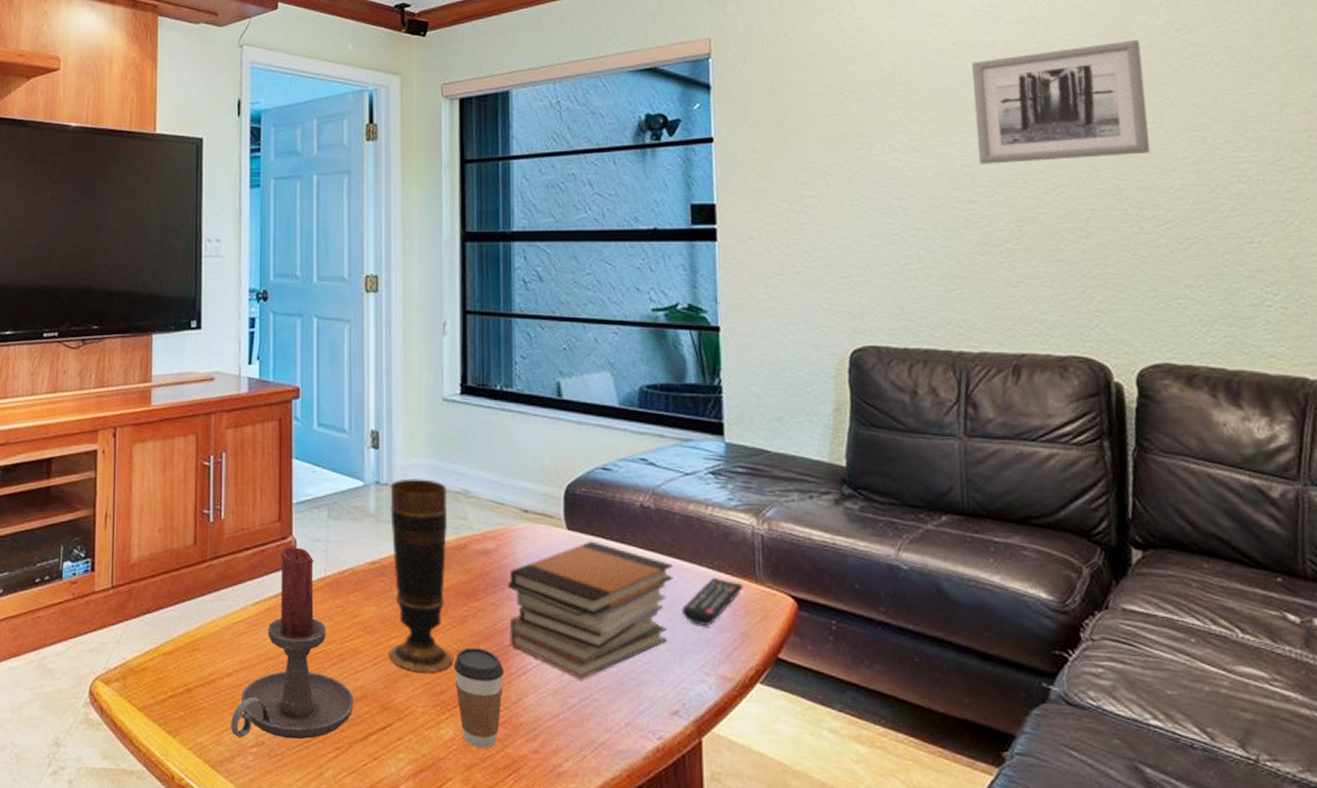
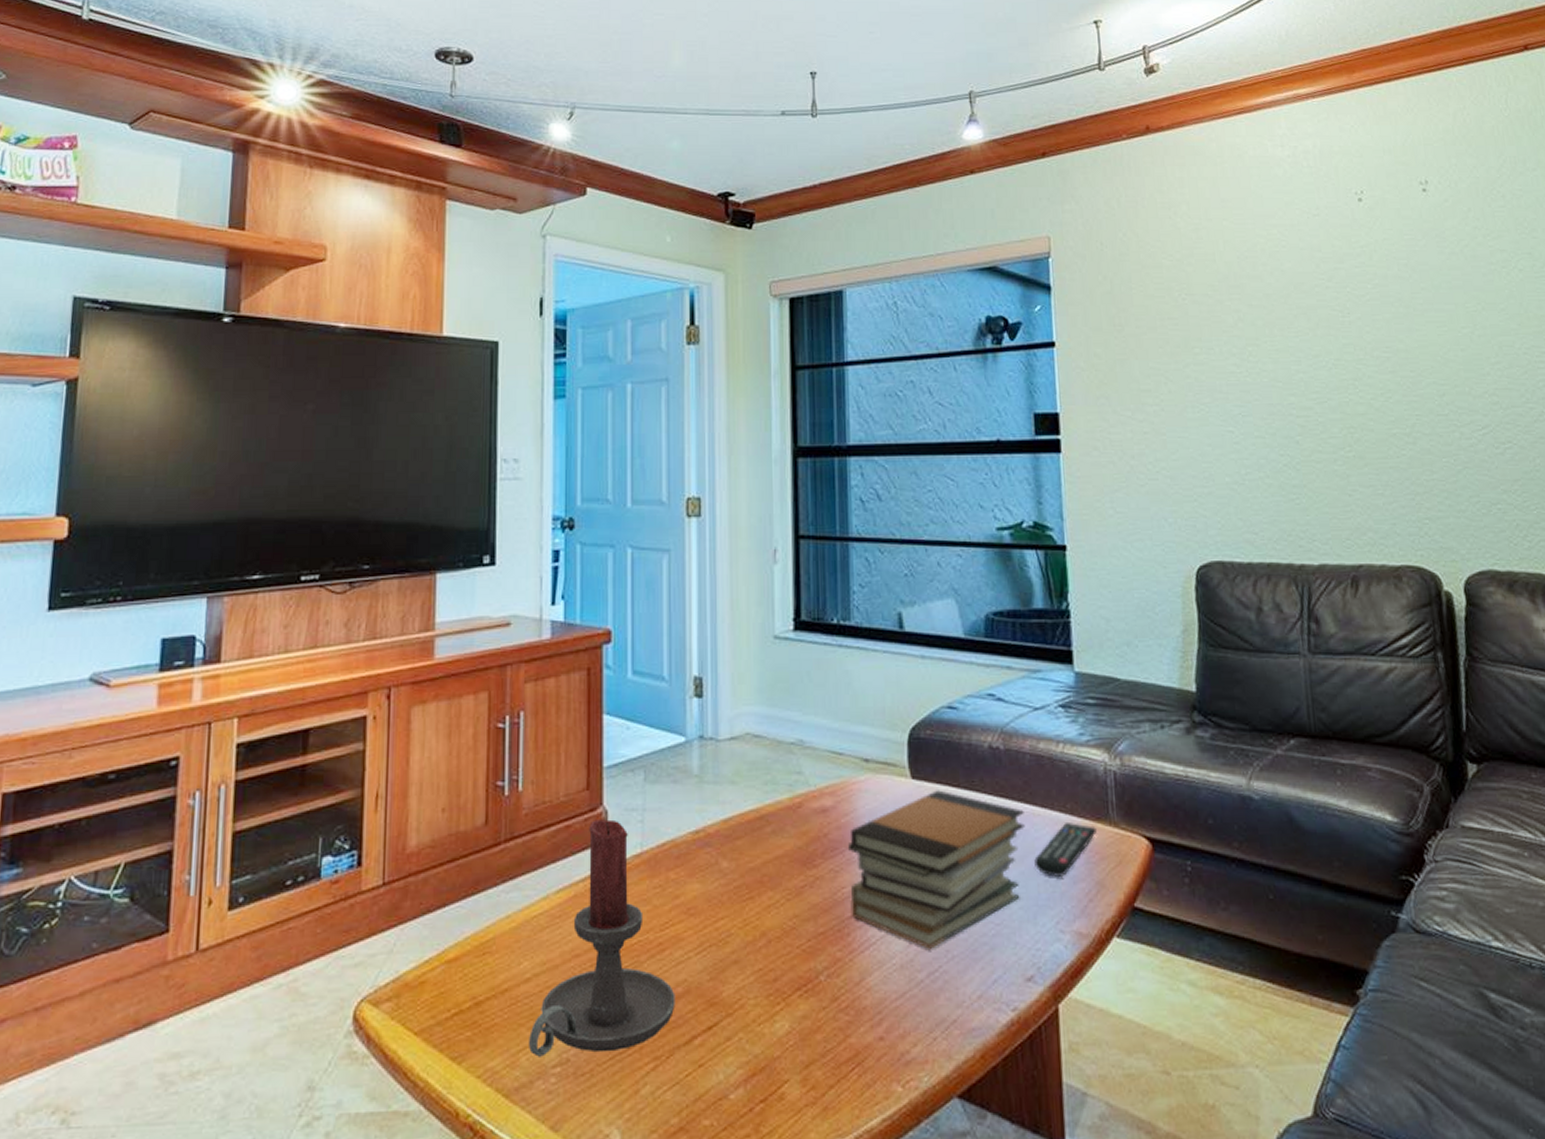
vase: present [389,478,453,673] -> none [715,730,788,957]
coffee cup: present [453,647,505,749] -> none [788,923,846,1042]
wall art: present [972,39,1151,164] -> none [1302,244,1467,369]

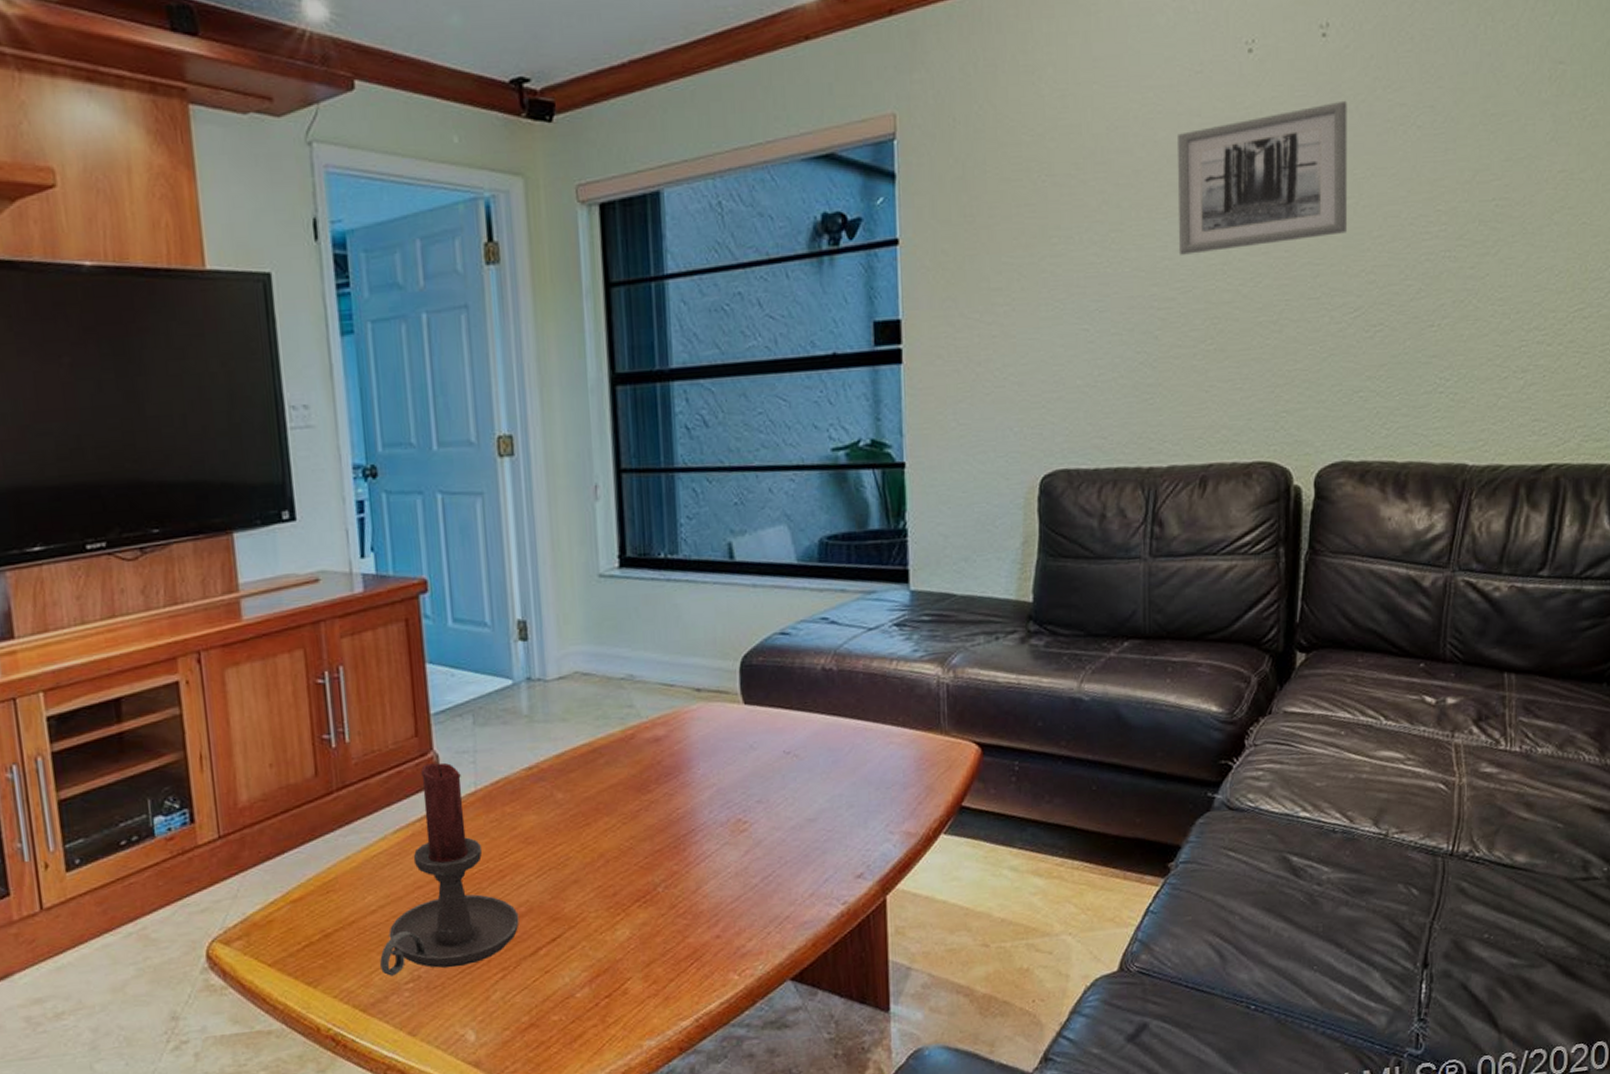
book stack: present [847,790,1025,949] -> none [681,713,857,857]
remote control: present [1034,823,1097,878] -> none [866,734,928,786]
wall art: none [1302,244,1467,369] -> present [1177,100,1348,255]

